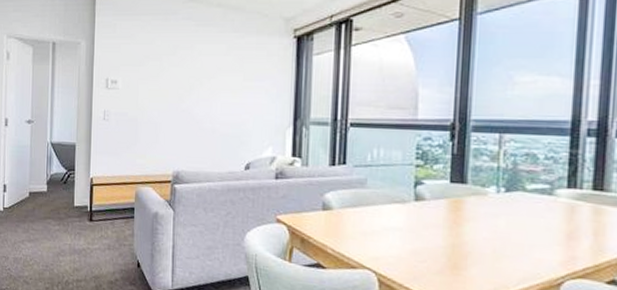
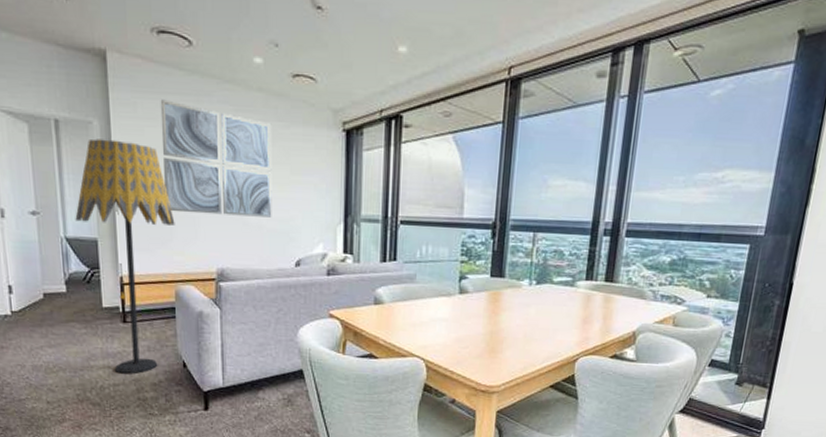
floor lamp: none [60,57,140,271] -> present [75,139,175,374]
wall art: none [133,20,229,122] -> present [160,99,272,218]

